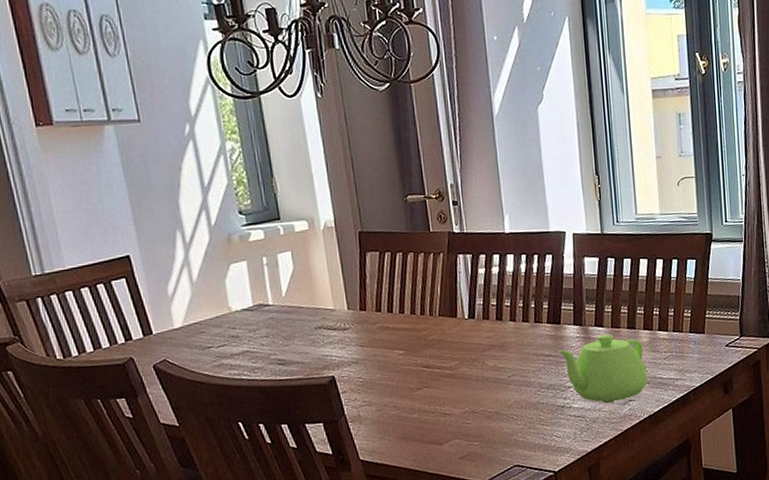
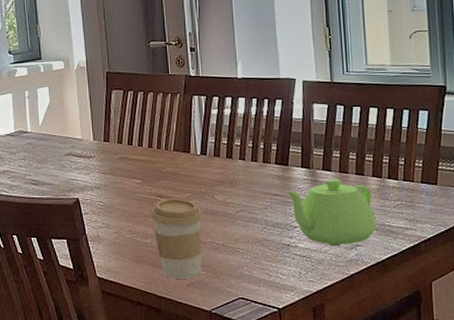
coffee cup: none [416,367,474,454] -> present [150,198,203,279]

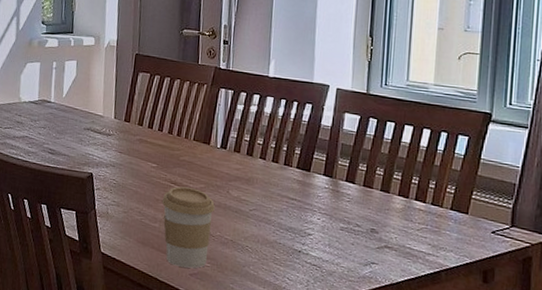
teapot: present [284,178,377,247] -> none [302,191,396,261]

